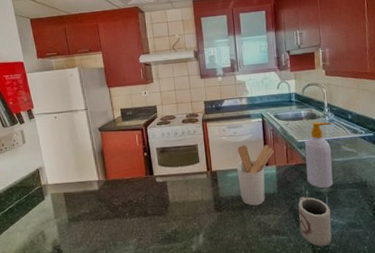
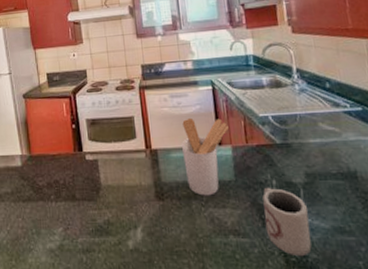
soap bottle: present [305,122,333,189] -> none [268,91,310,178]

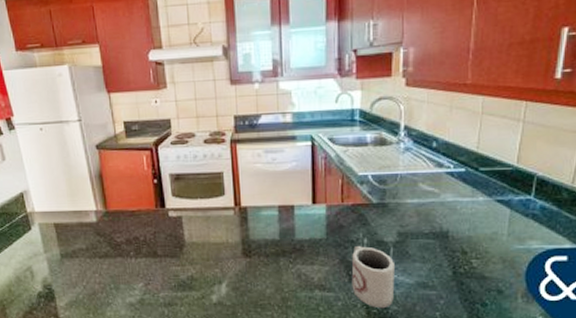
utensil holder: present [181,117,229,196] -> none [272,175,325,253]

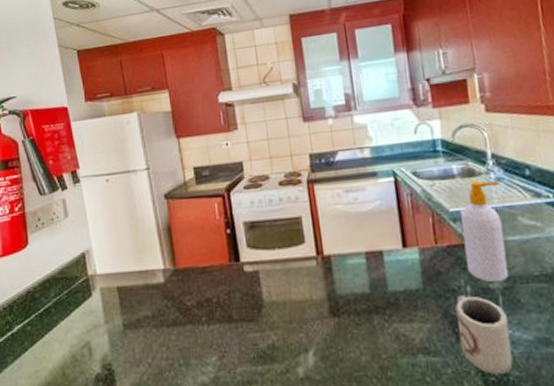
soap bottle: none [366,150,407,237] -> present [461,180,509,283]

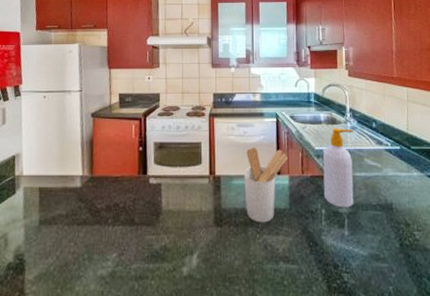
utensil holder: none [358,215,414,309] -> present [243,147,288,223]
cup: present [455,294,513,376] -> none [312,215,351,283]

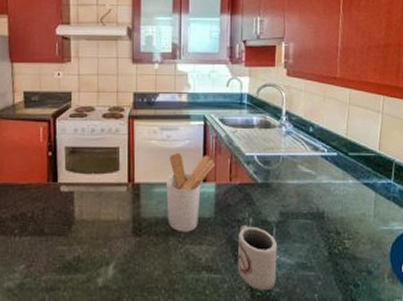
cup: none [312,215,351,283] -> present [237,224,277,291]
soap bottle: present [322,128,354,208] -> none [252,133,288,217]

